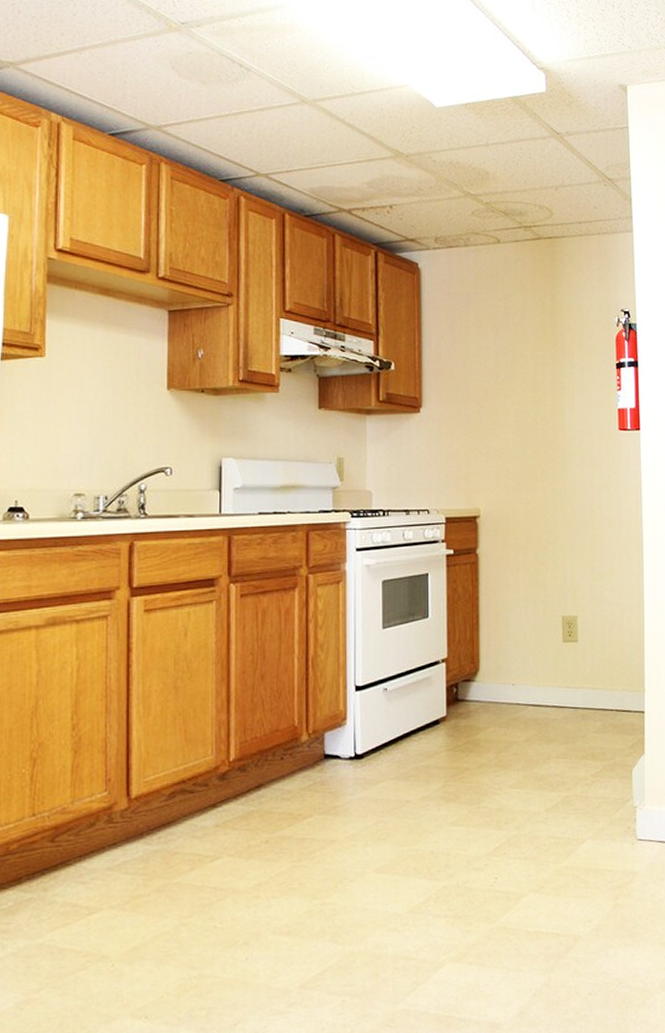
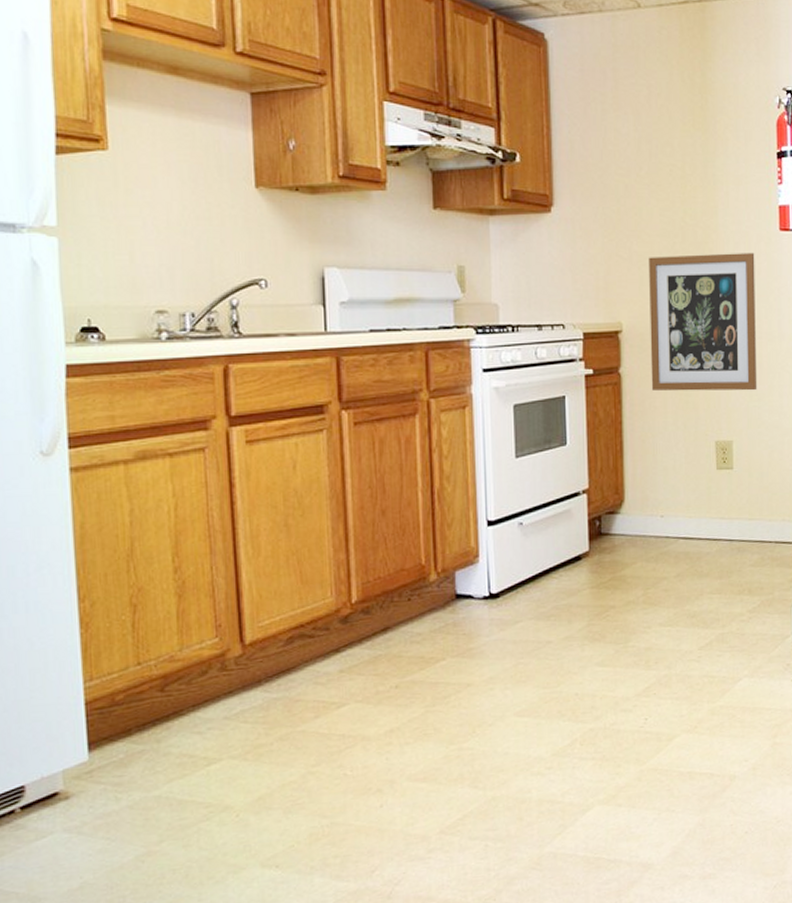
wall art: none [504,449,600,571] -> present [649,253,758,391]

